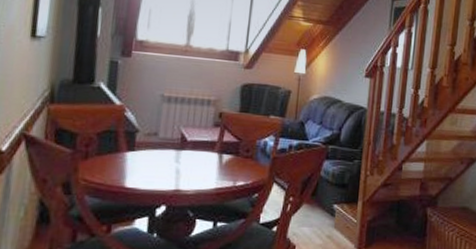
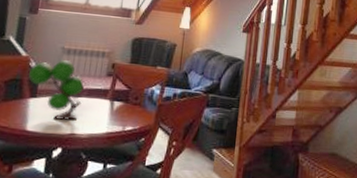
plant: none [125,108,188,176] -> present [29,59,84,121]

